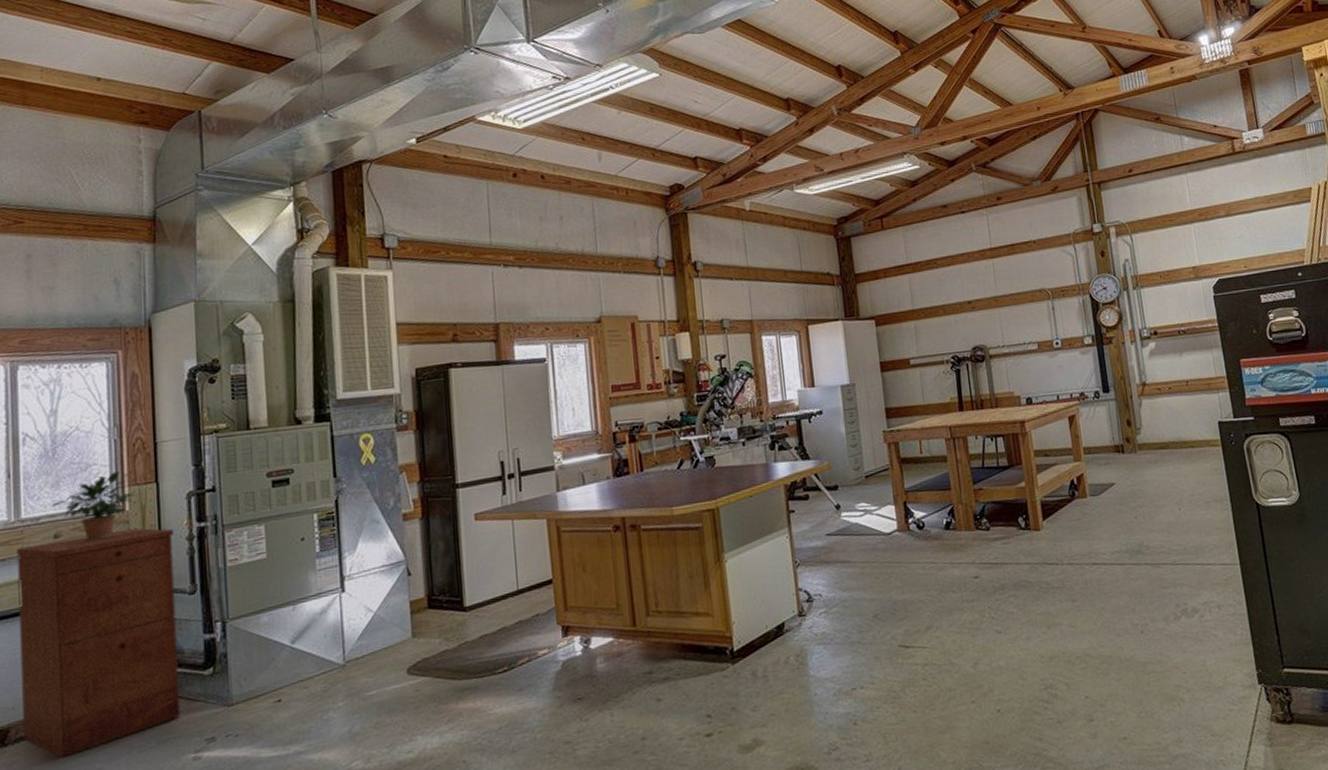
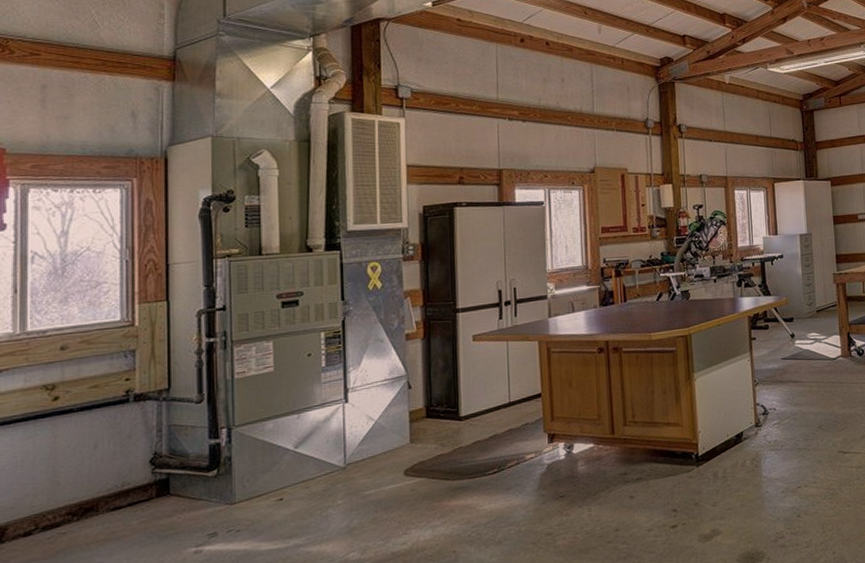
filing cabinet: present [17,528,181,758] -> none [21,342,183,553]
potted plant: present [51,472,136,541] -> none [58,290,146,353]

